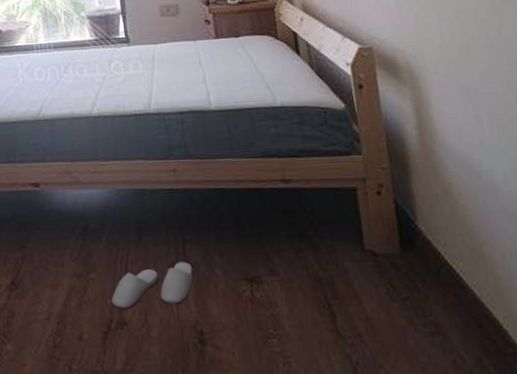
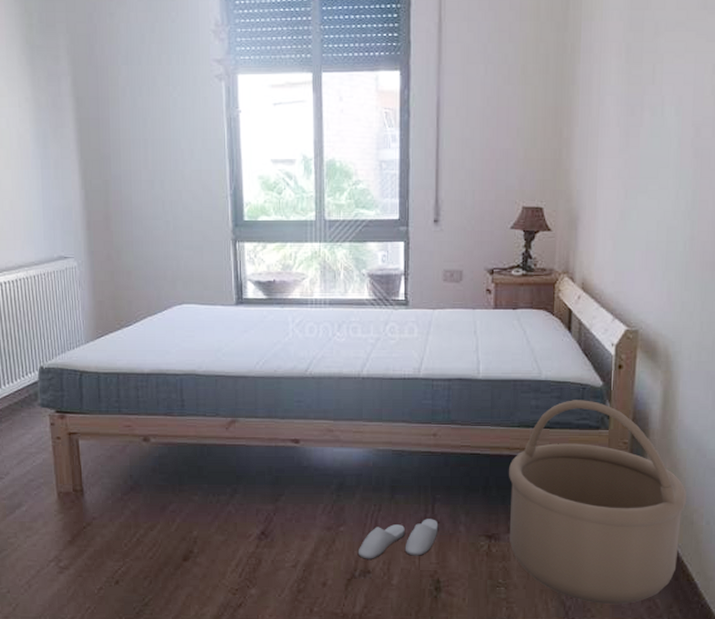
basket: none [259,124,477,359] -> present [509,400,687,605]

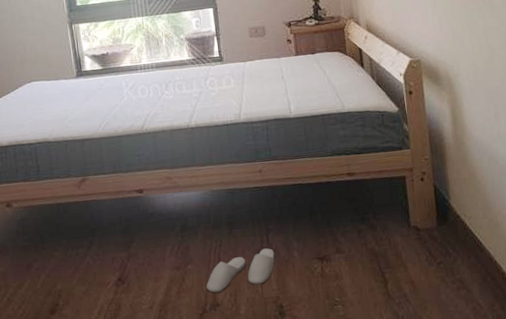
basket: present [509,400,687,605] -> none [329,125,492,311]

